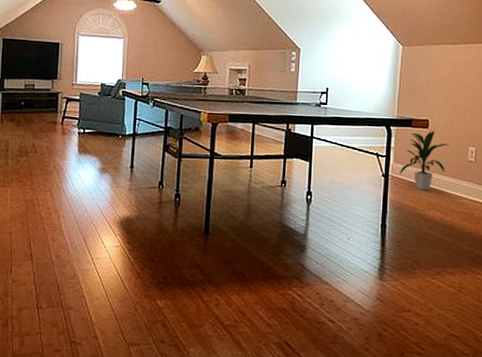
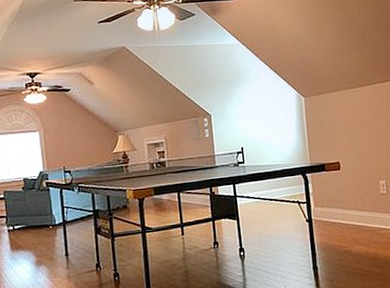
indoor plant: present [399,130,450,191] -> none [321,170,362,229]

